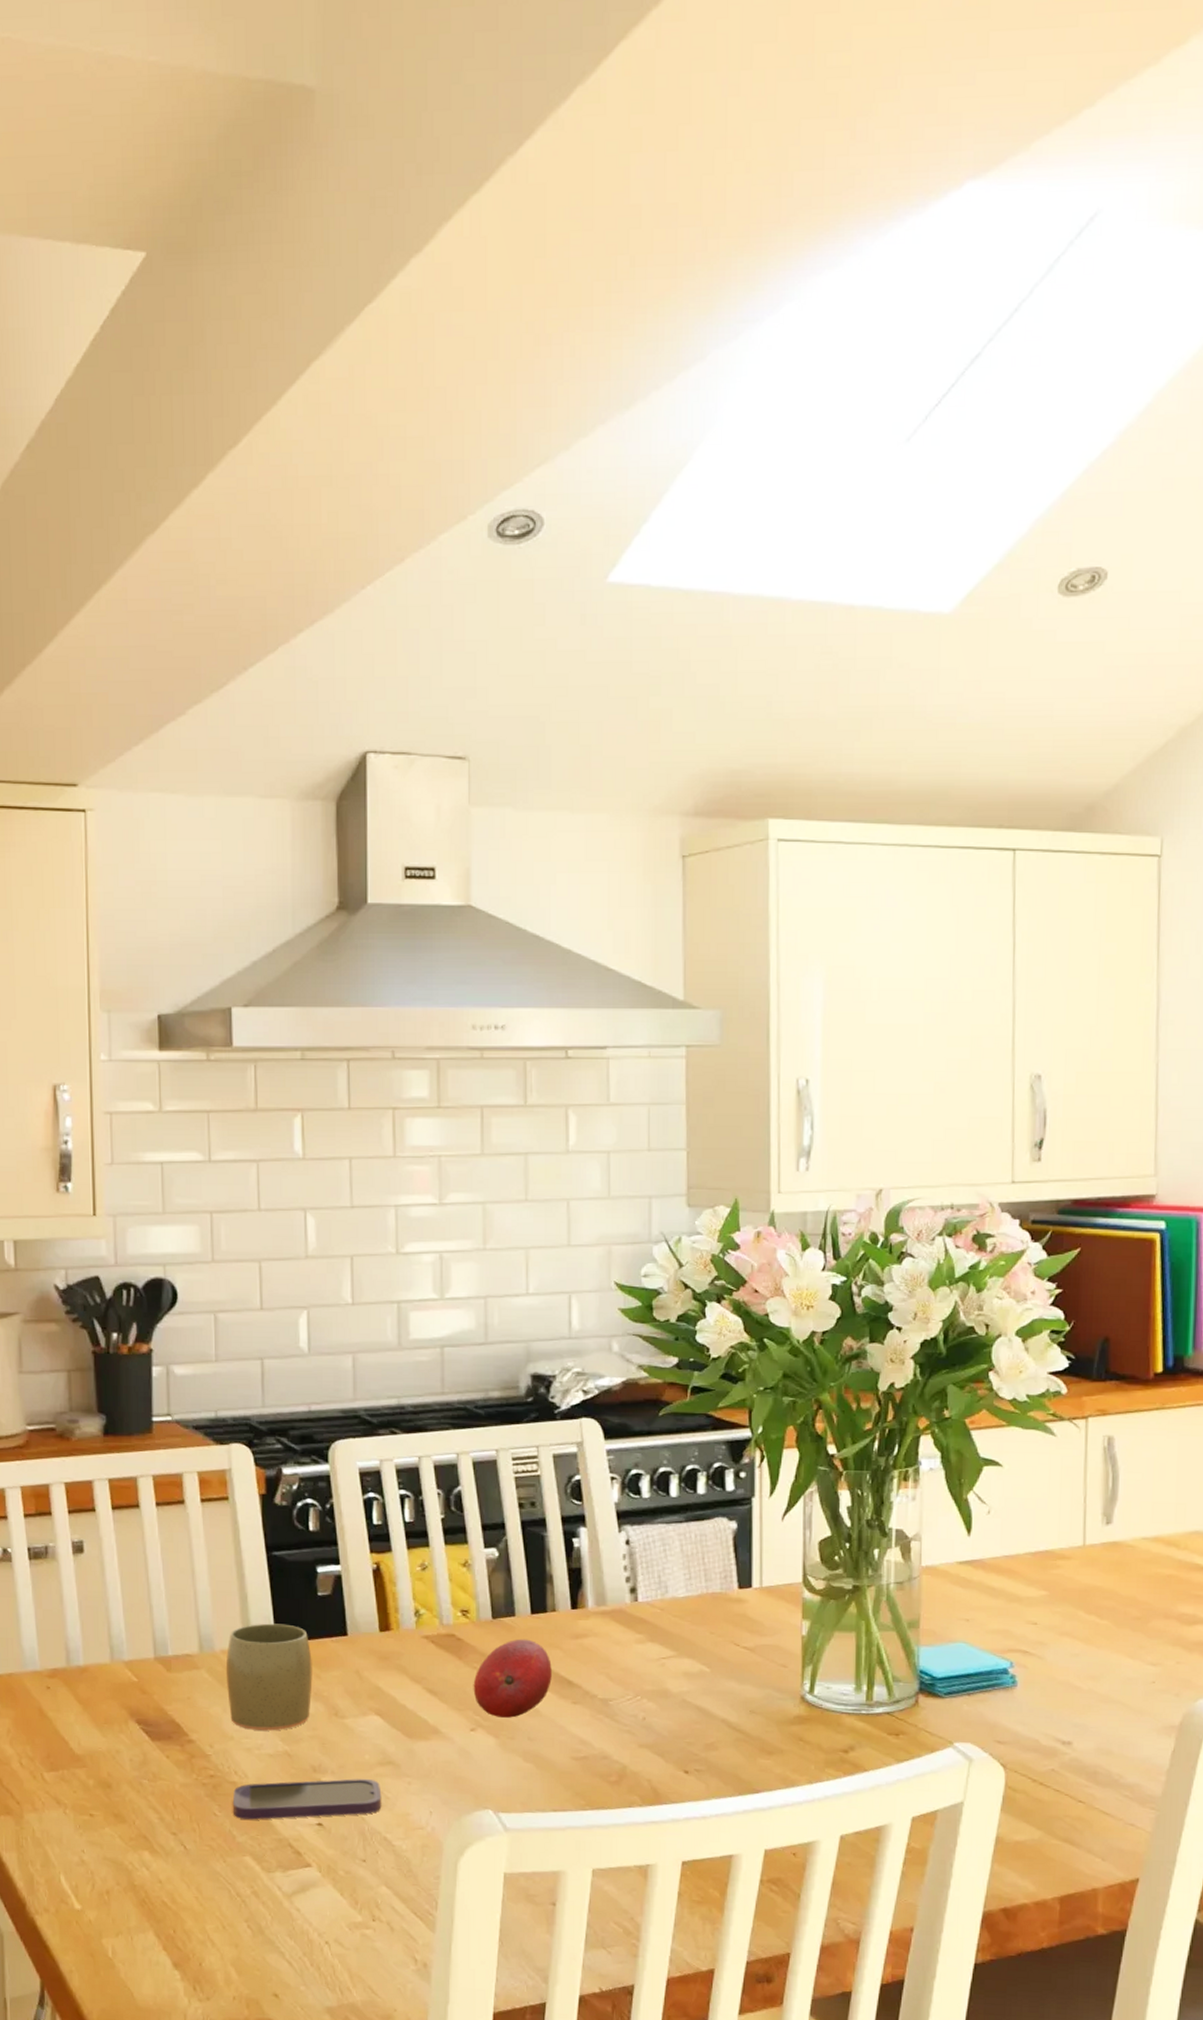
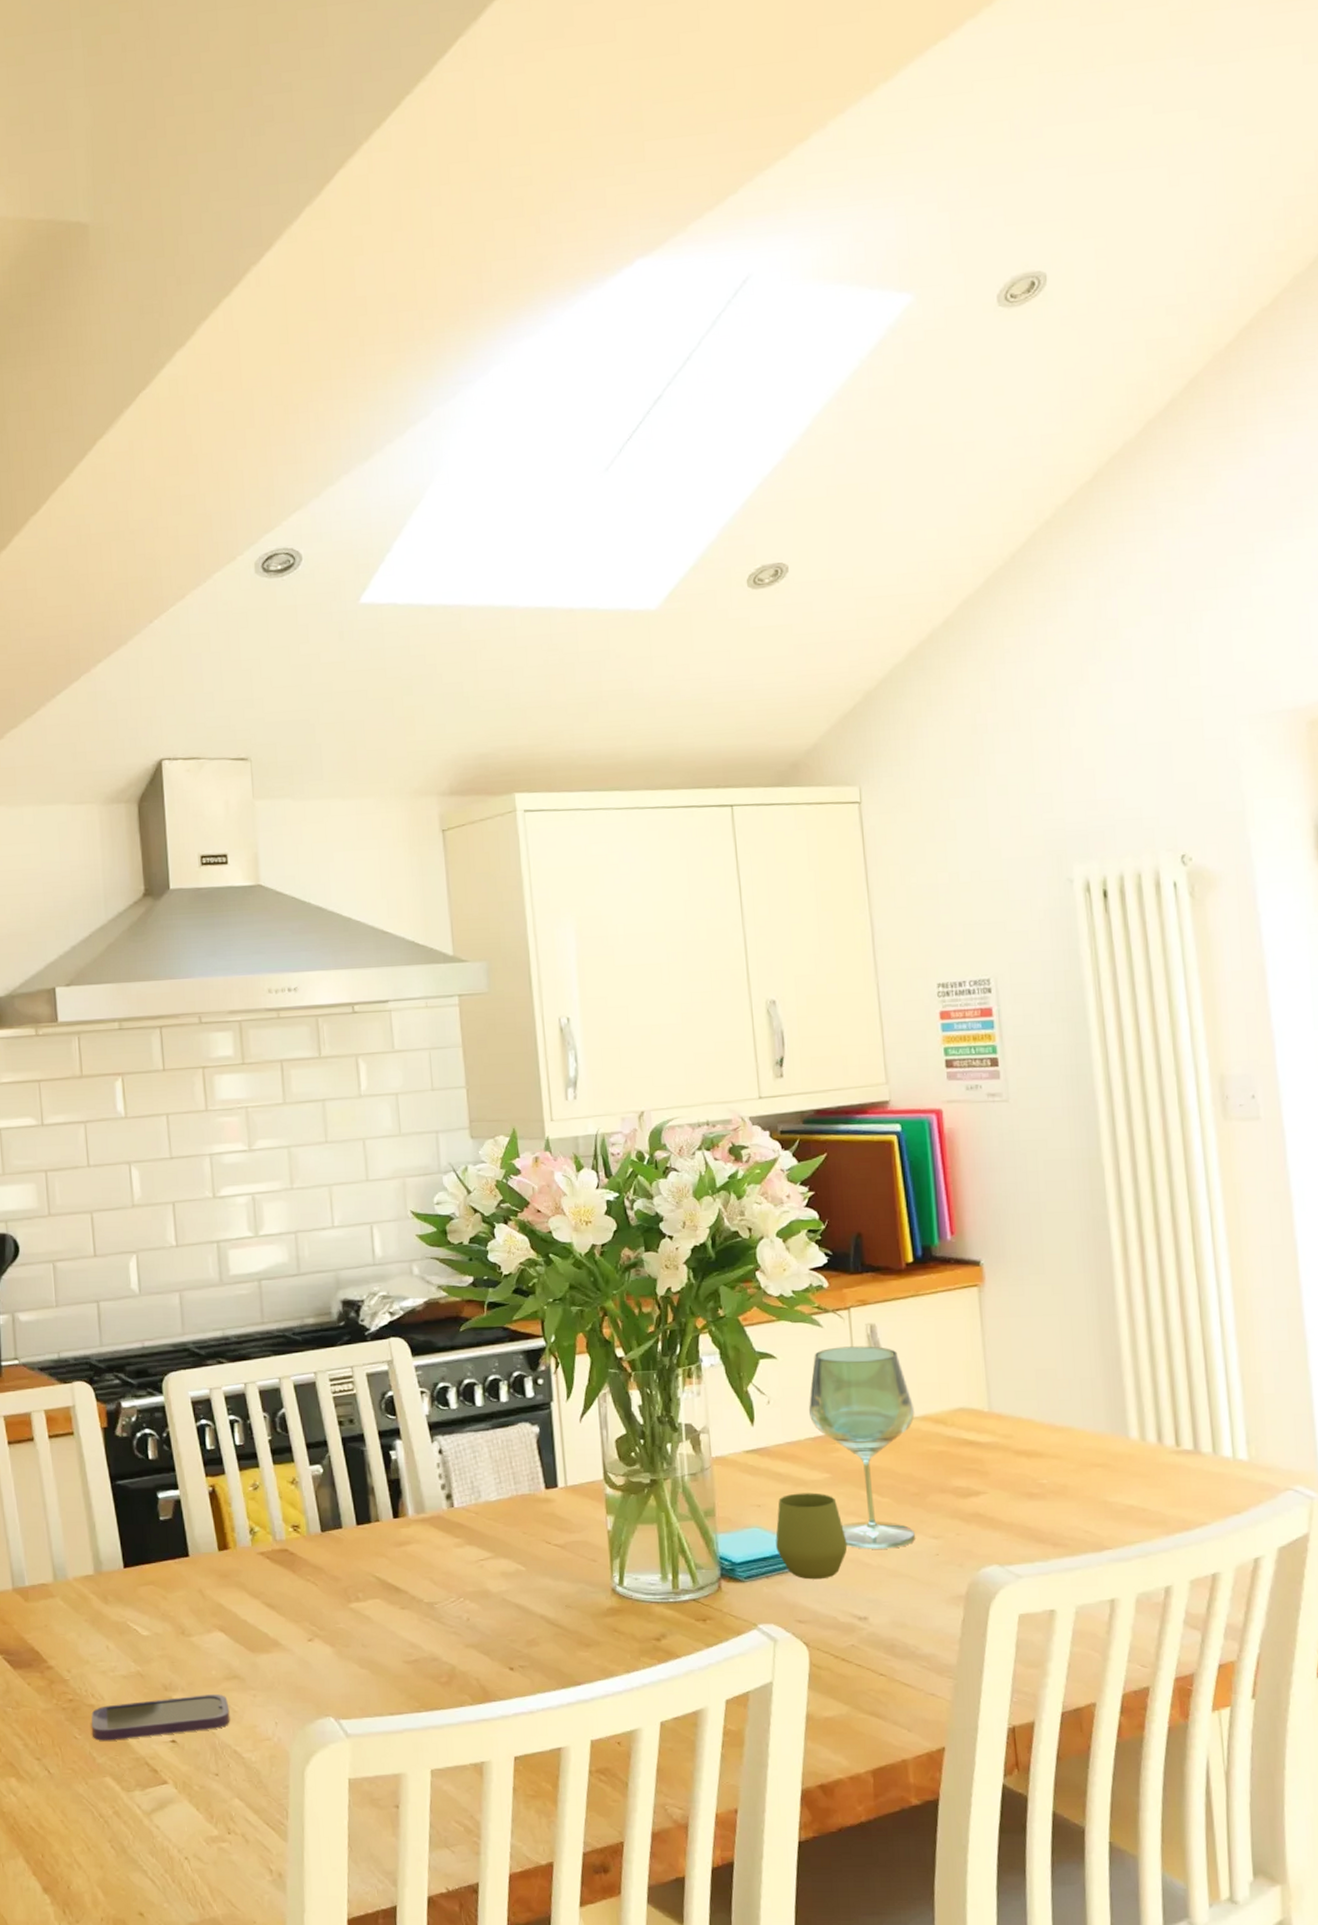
mug: present [225,1623,313,1731] -> none [78,1549,160,1653]
fruit: present [473,1639,552,1718] -> none [307,1549,380,1627]
cup: none [982,1609,1059,1701] -> present [775,1492,848,1580]
wine glass: none [1031,1458,1146,1673] -> present [808,1346,916,1549]

